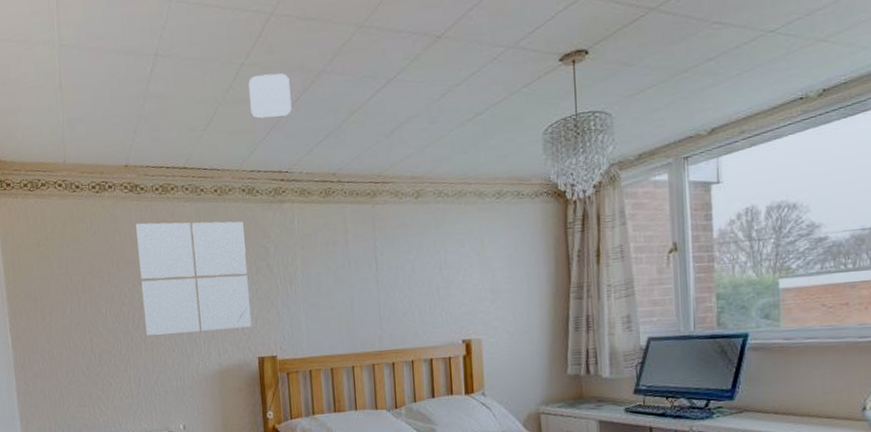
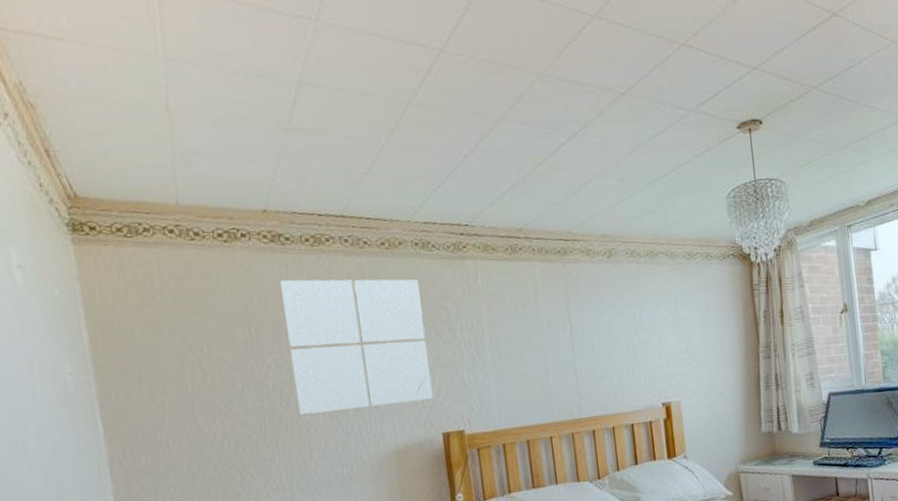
smoke detector: present [249,73,292,119] -> none [417,116,470,165]

